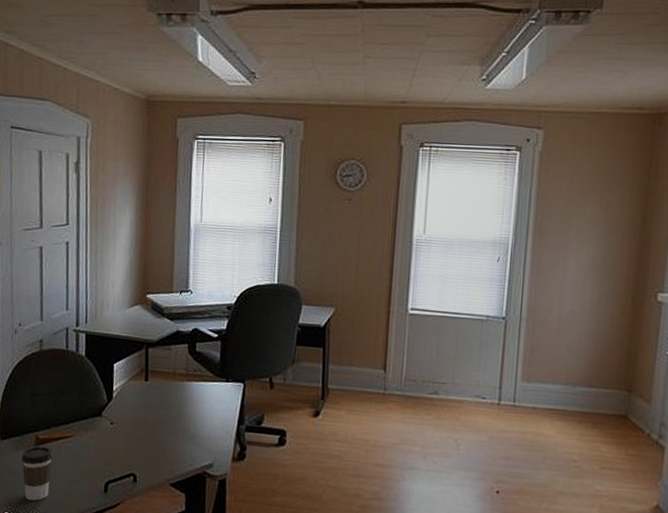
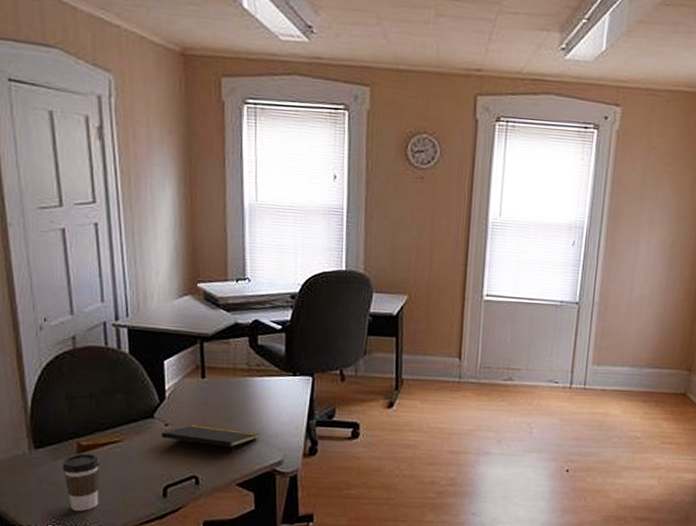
notepad: none [107,424,192,457] -> present [162,425,259,457]

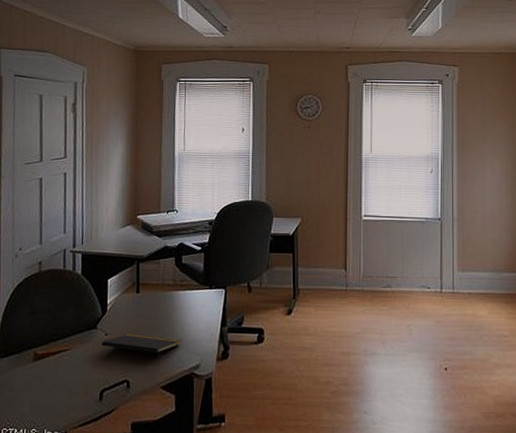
coffee cup: present [62,453,100,511] -> none [20,361,51,414]

